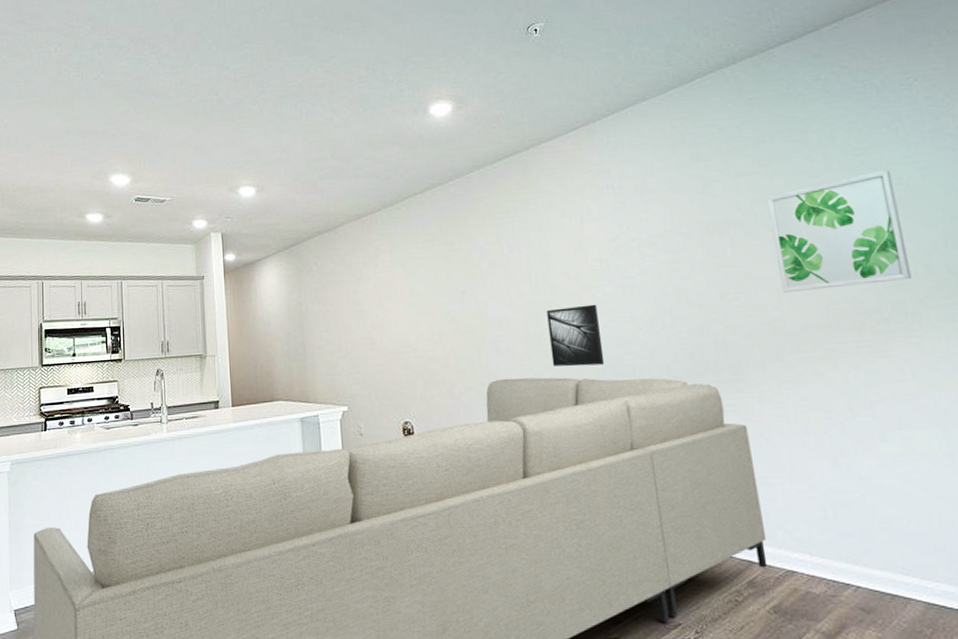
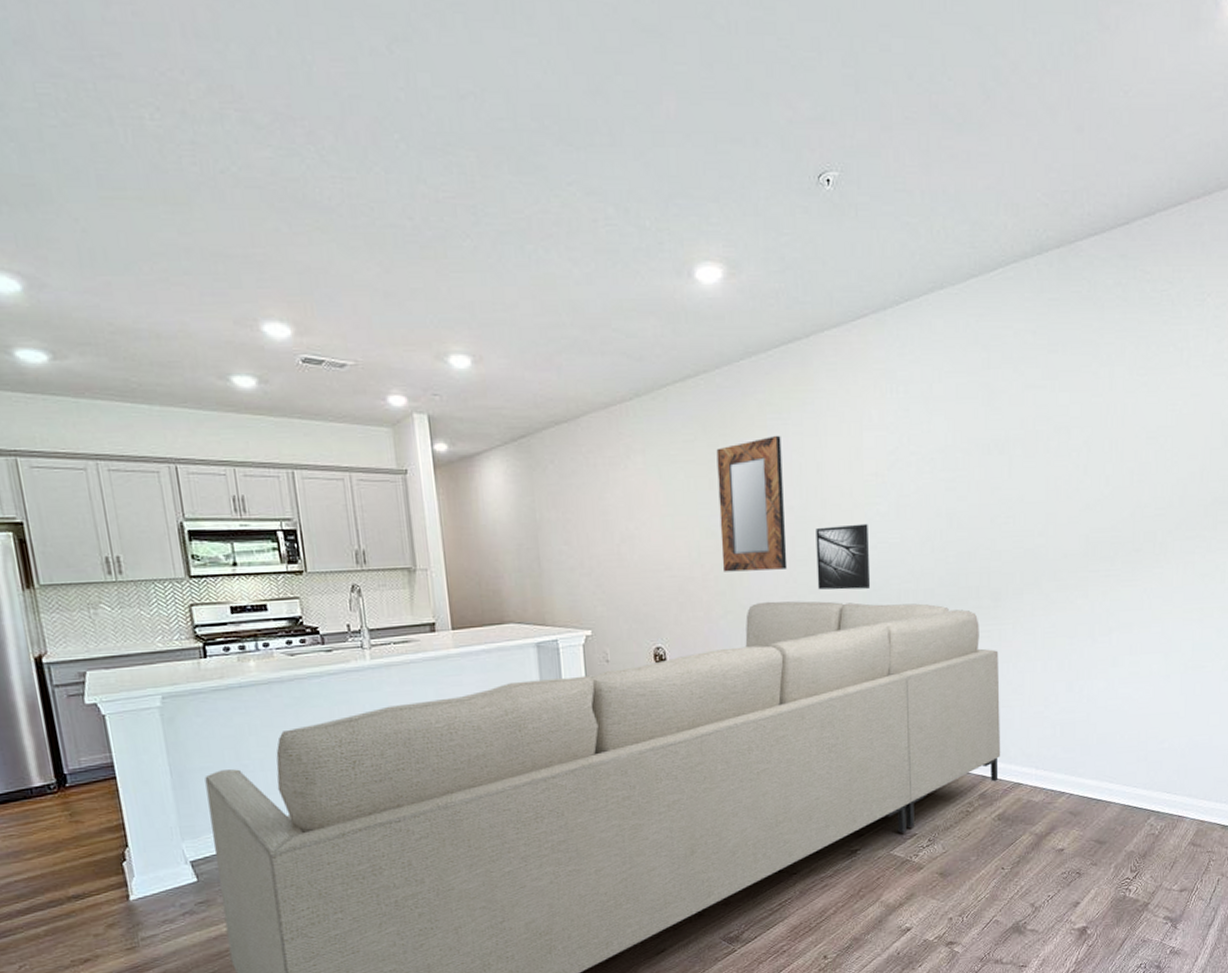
home mirror: none [452,231,523,352] -> present [716,435,788,572]
wall art: present [766,170,912,292] -> none [1049,394,1169,518]

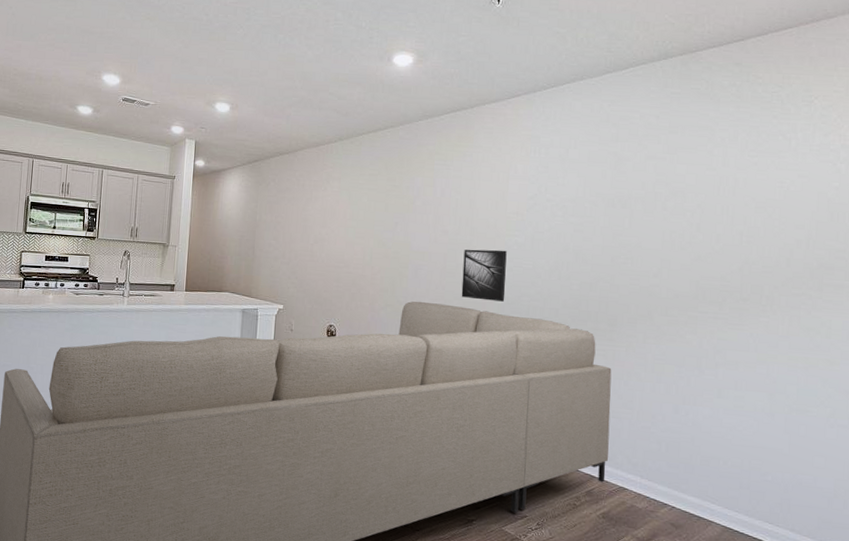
home mirror: present [716,435,788,572] -> none [388,176,444,278]

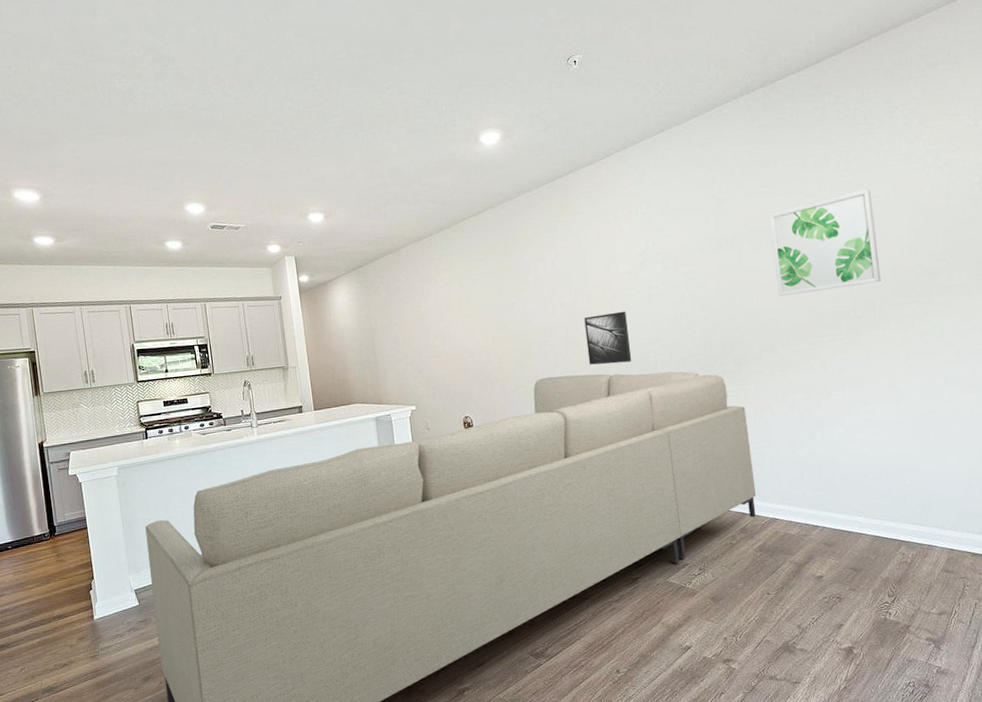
wall art: none [664,173,777,269] -> present [769,189,881,296]

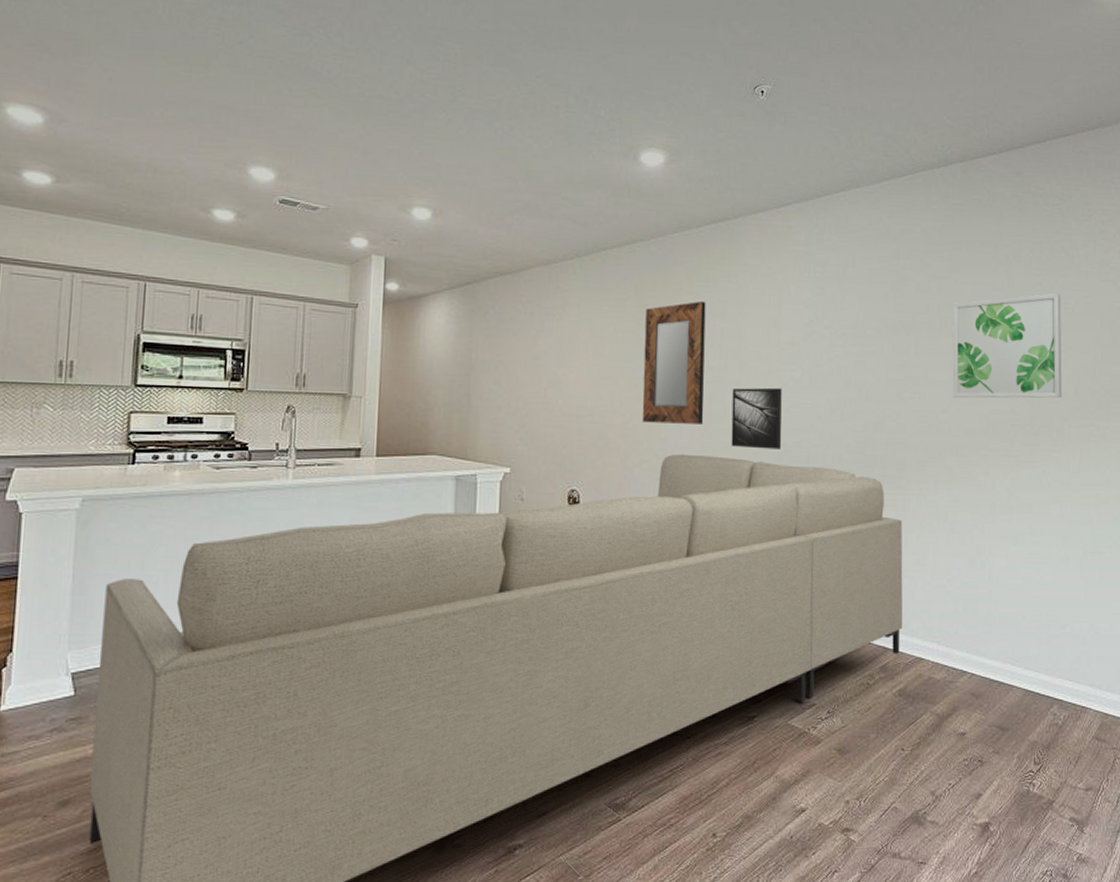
home mirror: none [503,249,564,356] -> present [642,300,706,424]

